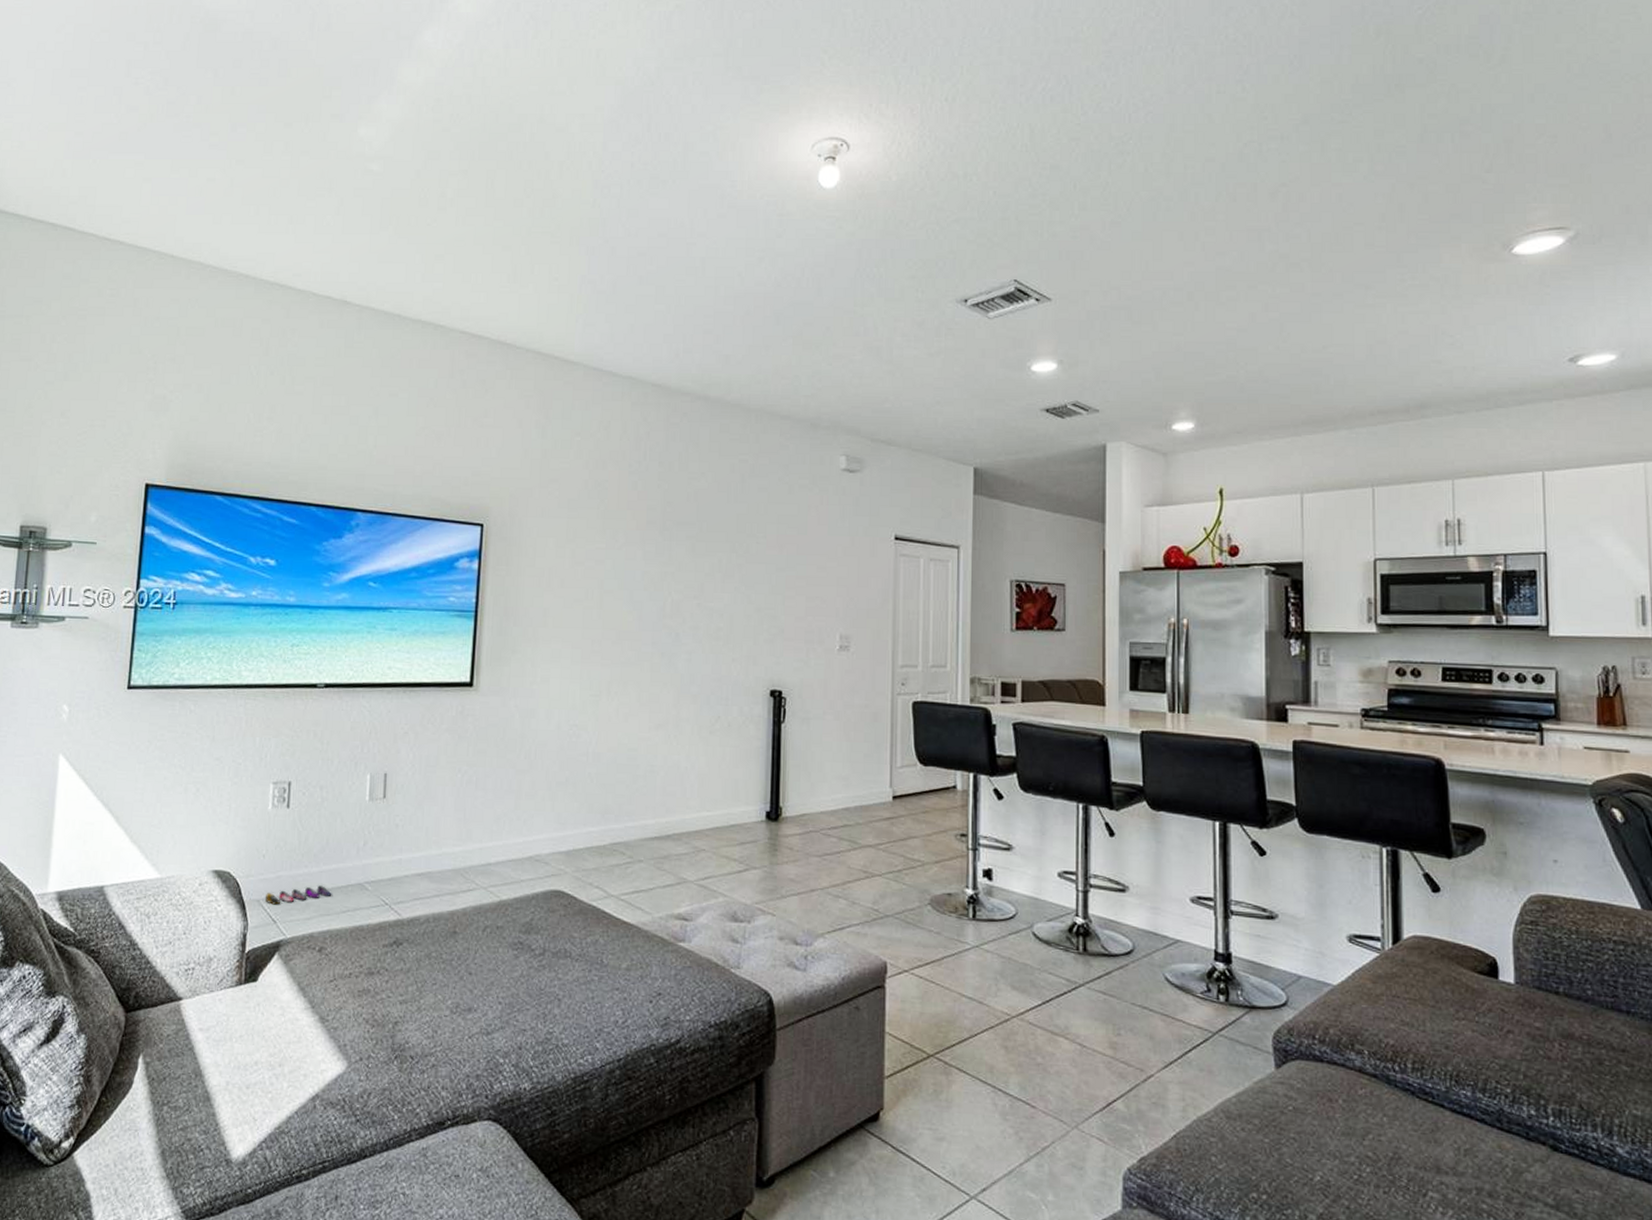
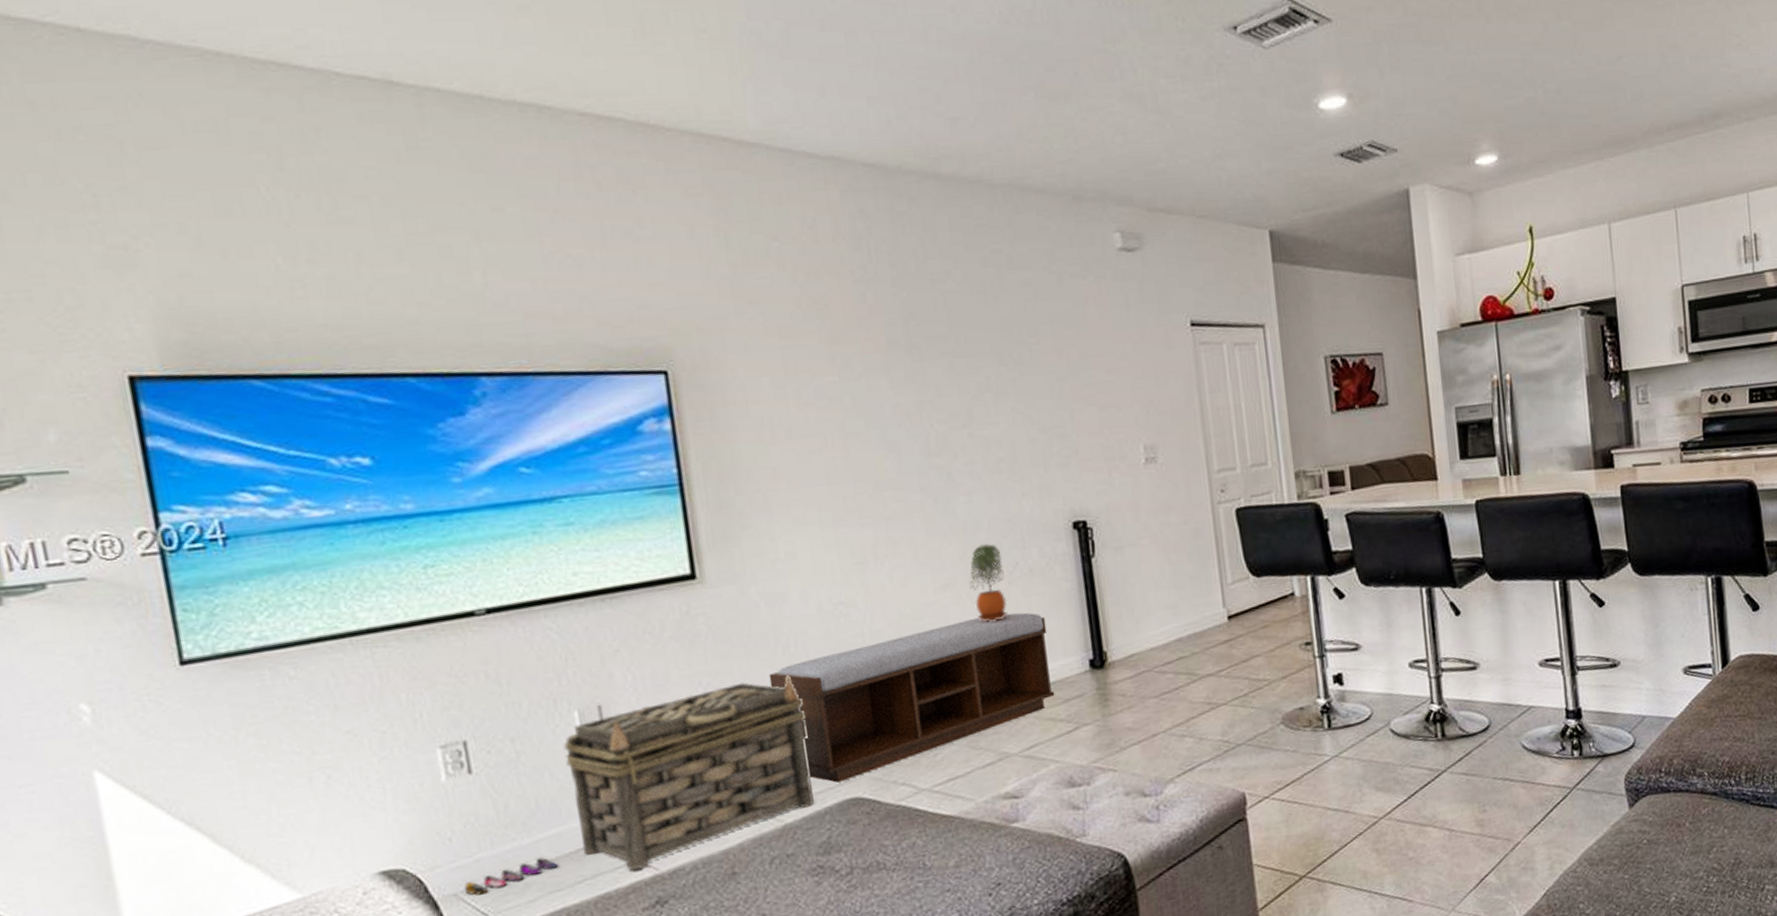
basket: none [351,775,533,911] -> present [563,674,814,870]
bench: none [510,757,735,874] -> present [768,612,1055,783]
potted plant: none [677,697,708,763] -> present [969,544,1008,622]

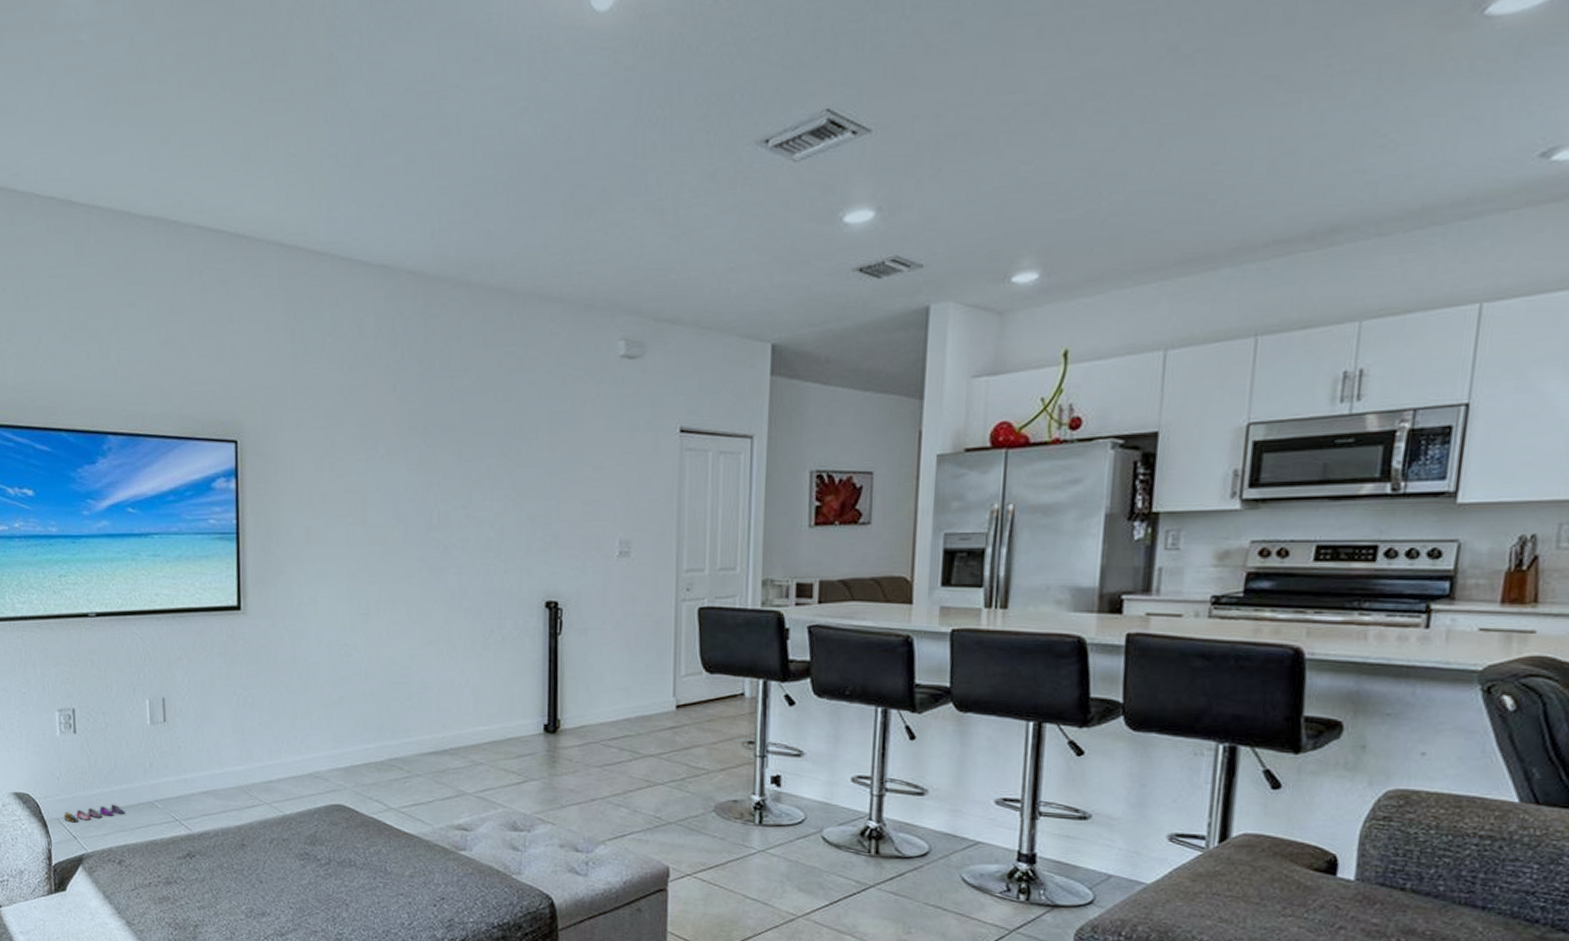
basket: present [563,674,814,870] -> none [137,696,310,827]
bench: present [768,612,1055,783] -> none [285,673,511,790]
potted plant: present [969,544,1008,622] -> none [450,612,480,678]

